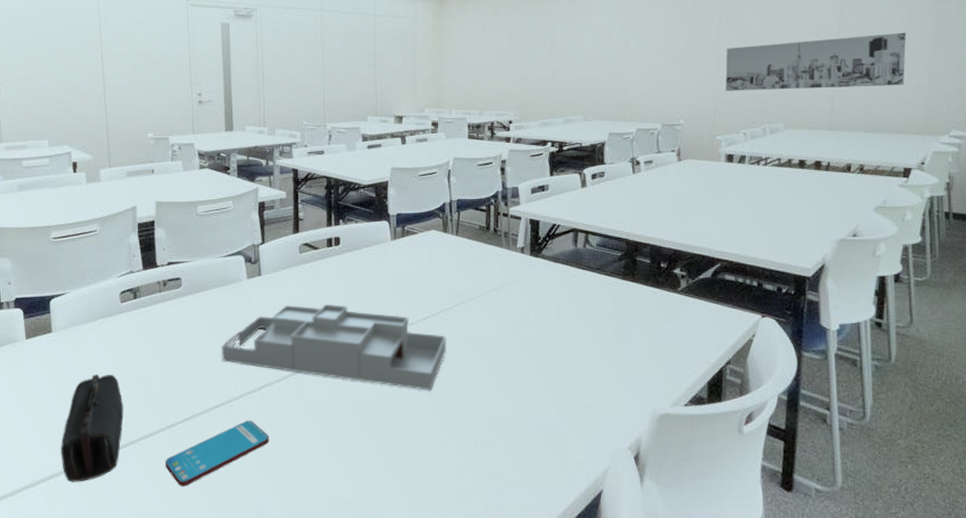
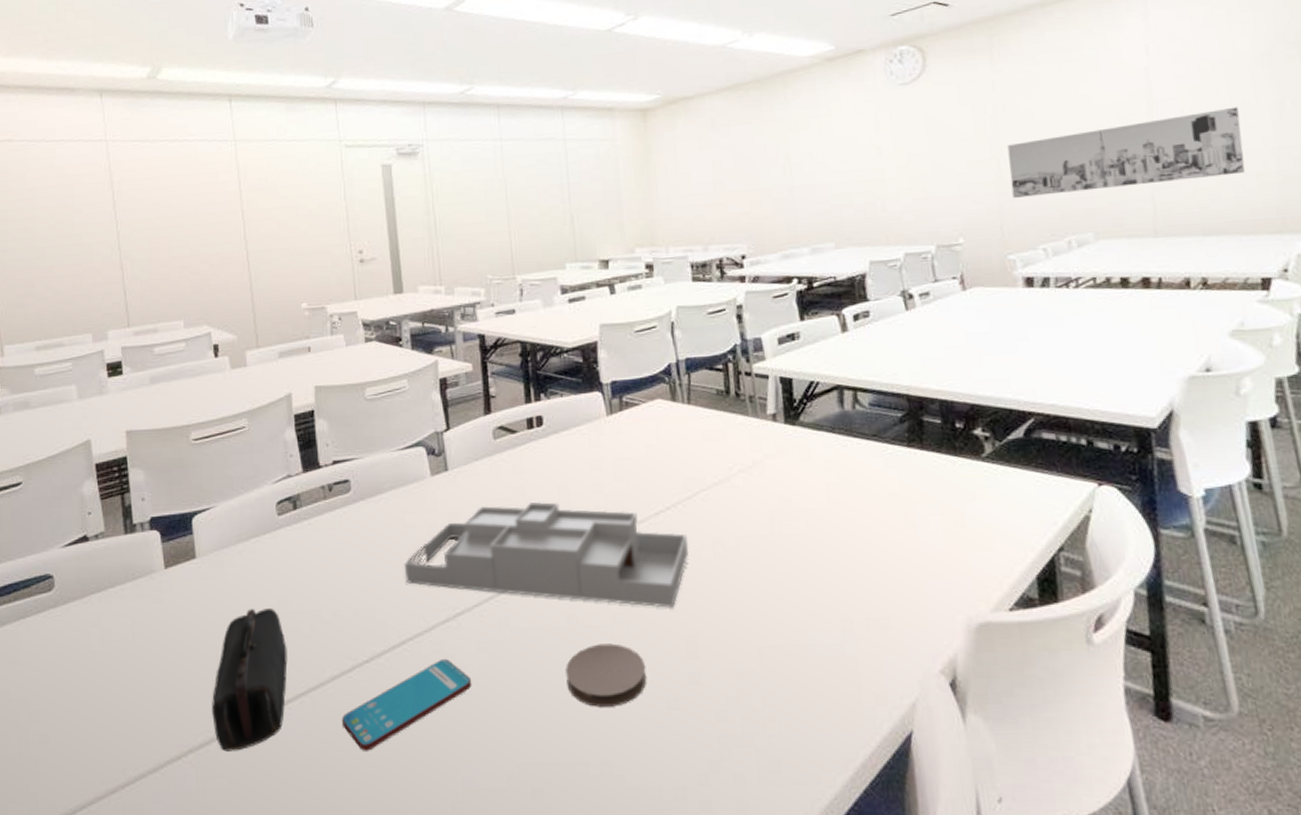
coaster: none [344,415,406,462] -> present [566,643,647,707]

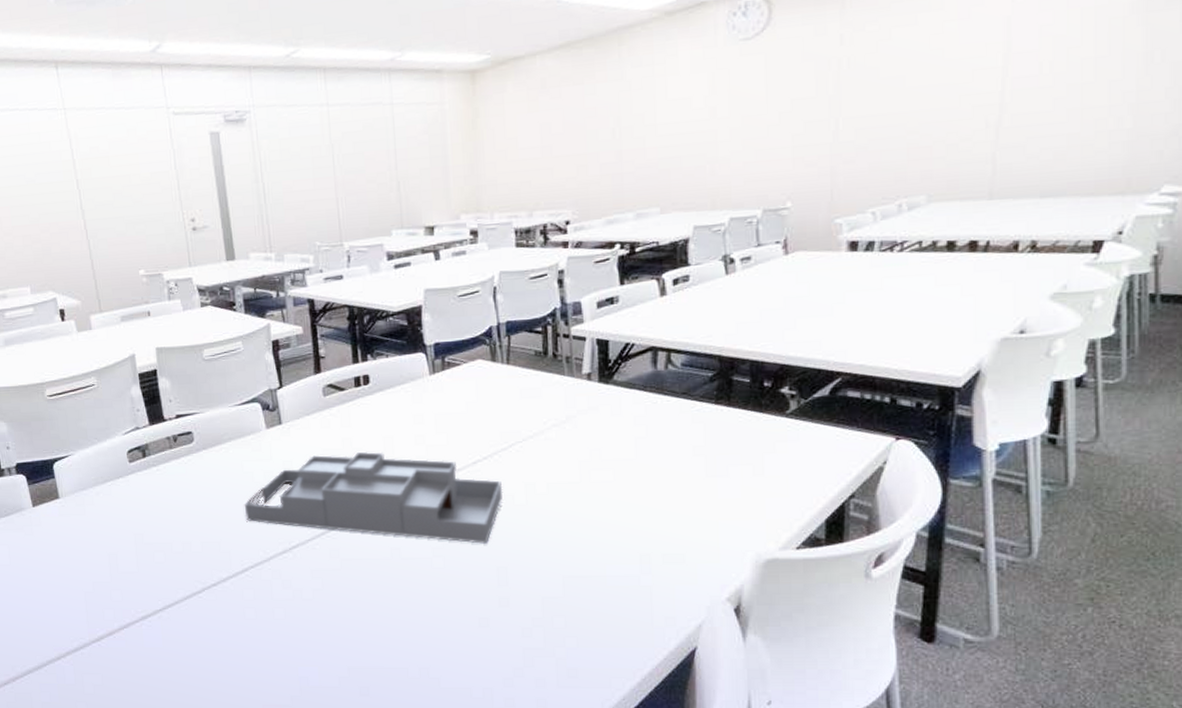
pencil case: present [212,609,287,751] -> none [83,541,146,654]
smartphone: present [341,658,472,751] -> none [194,583,307,656]
coaster: present [566,643,647,707] -> none [389,572,462,624]
wall art: present [1007,107,1246,198] -> none [847,59,1103,160]

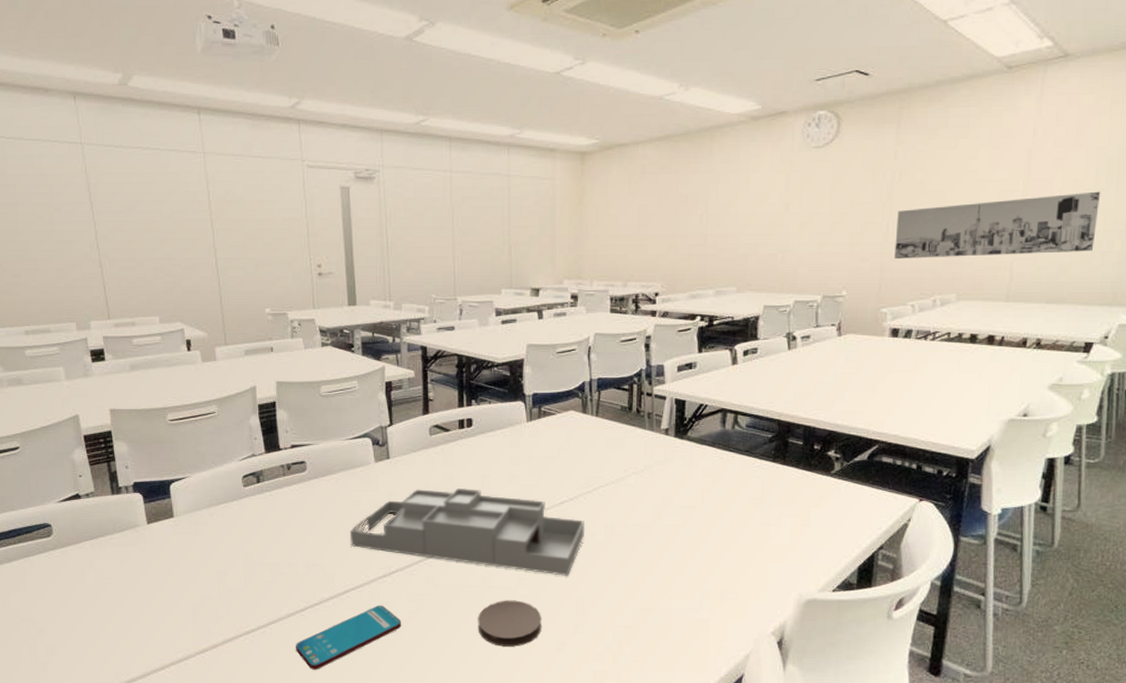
smartphone: none [194,583,307,656] -> present [295,605,402,670]
coaster: none [389,572,462,624] -> present [478,600,542,647]
wall art: none [847,59,1103,160] -> present [894,191,1101,259]

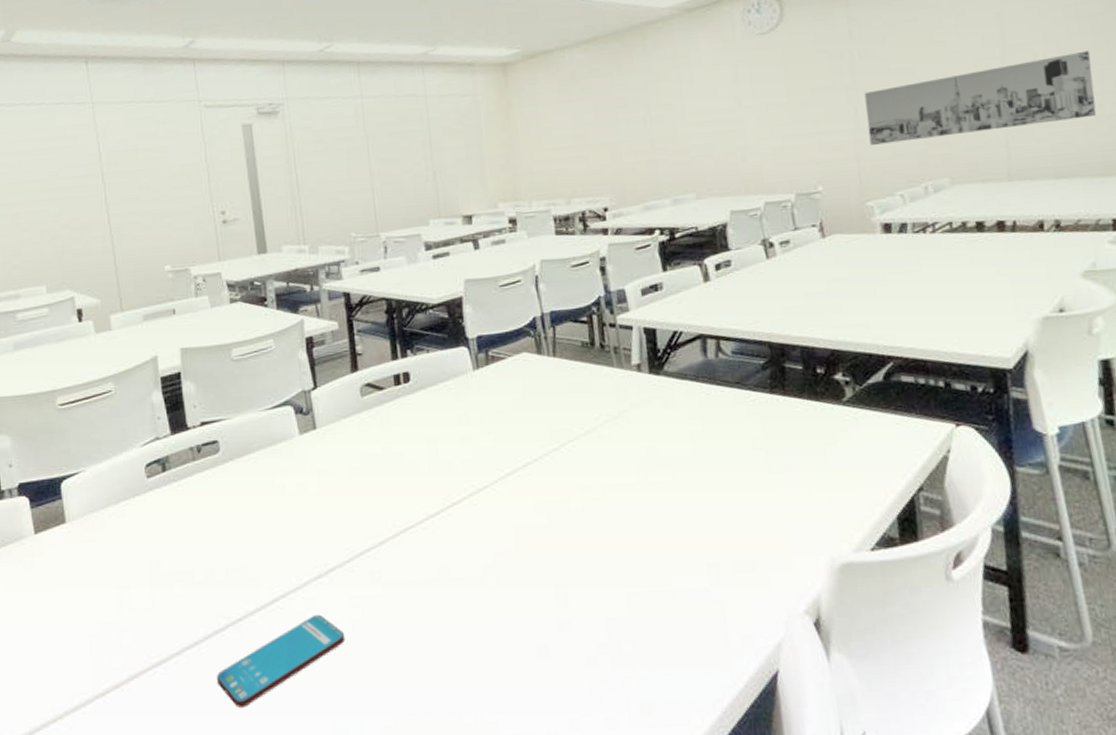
desk organizer: present [349,487,585,576] -> none [274,456,557,558]
coaster: present [478,600,542,647] -> none [438,594,518,657]

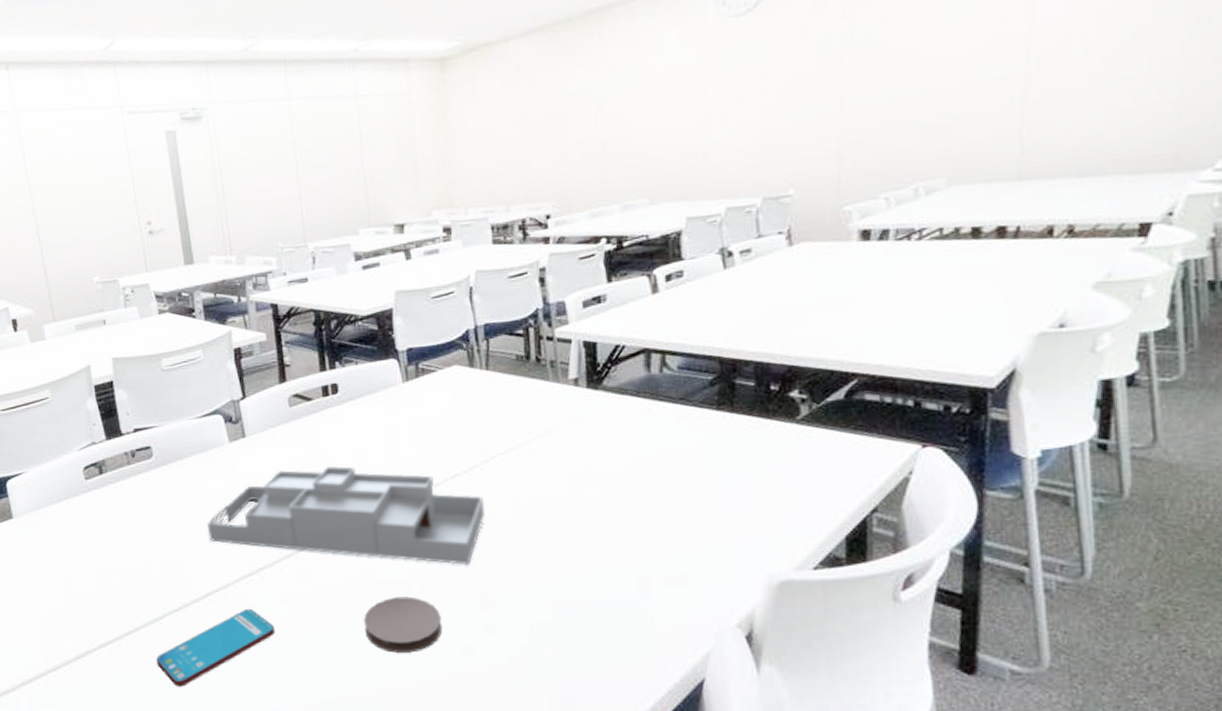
desk organizer: none [274,456,557,558] -> present [206,465,485,565]
coaster: none [438,594,518,657] -> present [364,596,443,653]
wall art: present [864,50,1097,145] -> none [853,24,1141,142]

